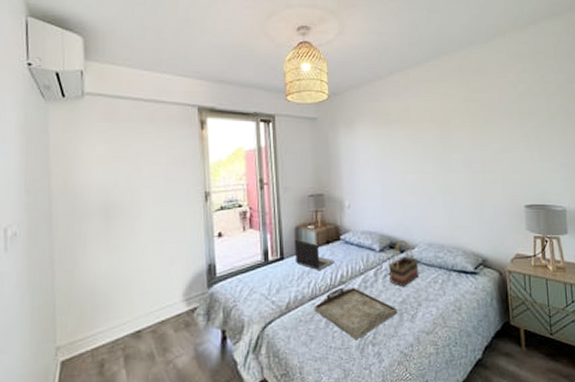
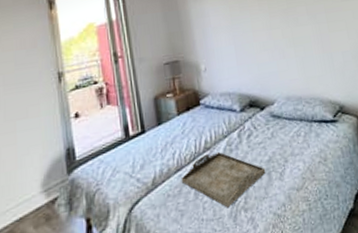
laptop computer: present [294,239,335,271] -> none [154,110,197,140]
woven basket: present [388,240,419,287] -> none [250,97,282,146]

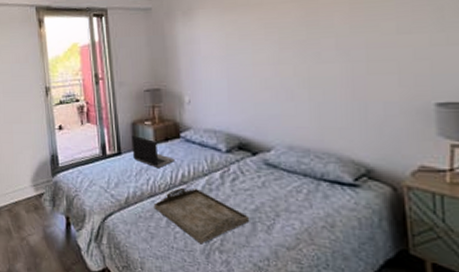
laptop computer: none [154,110,197,140] -> present [131,135,175,169]

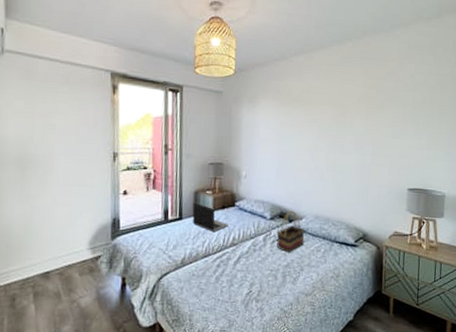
serving tray: present [153,188,250,244] -> none [206,249,282,296]
woven basket: none [237,141,277,194] -> present [276,211,305,253]

